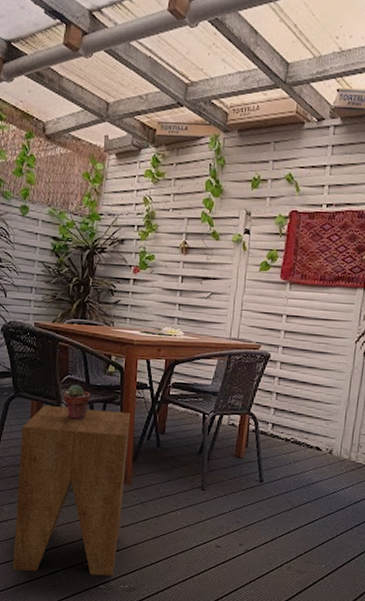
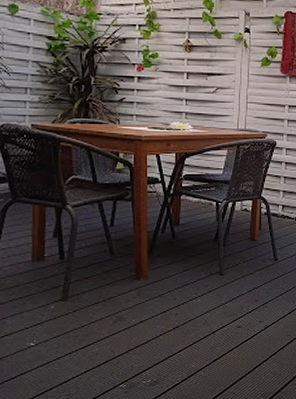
side table: present [13,405,131,576] -> none [20,207,144,386]
potted succulent: present [63,384,90,420] -> none [68,184,98,221]

